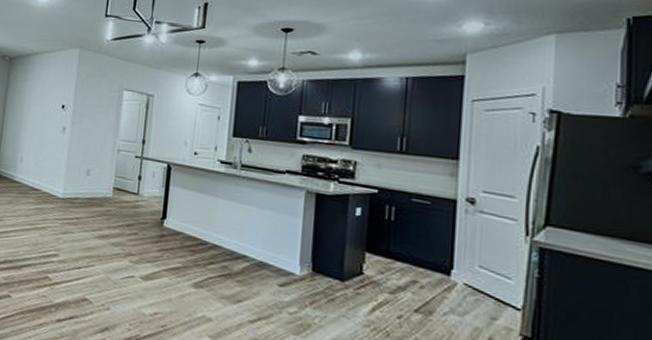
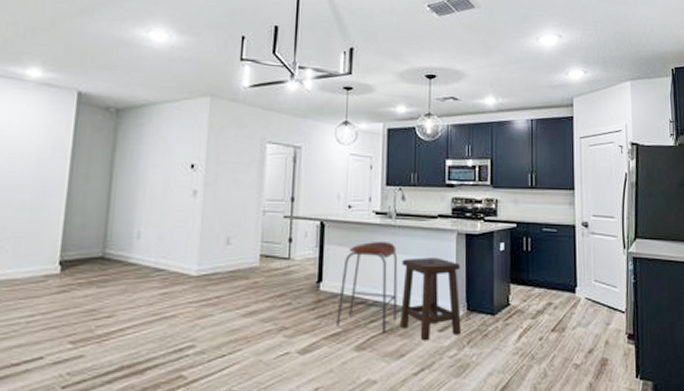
bar stool: none [177,188,241,276] -> present [336,242,398,333]
stool: none [238,209,307,294] -> present [399,257,462,341]

